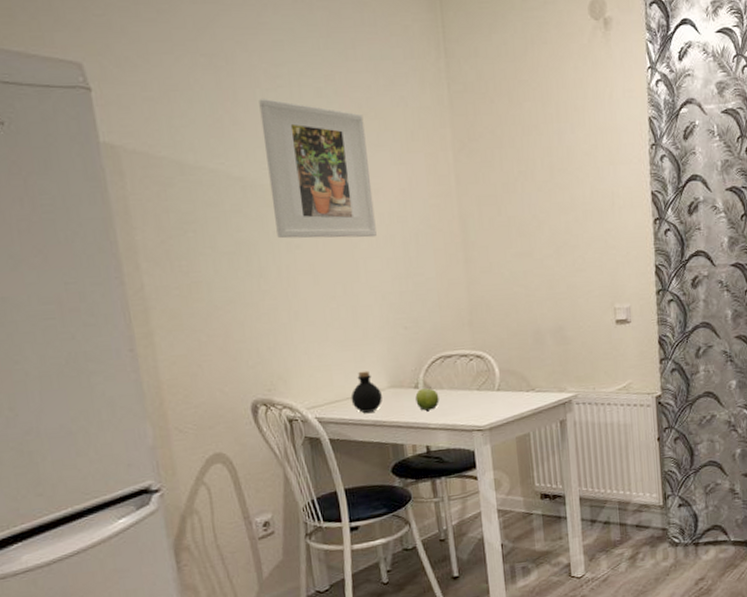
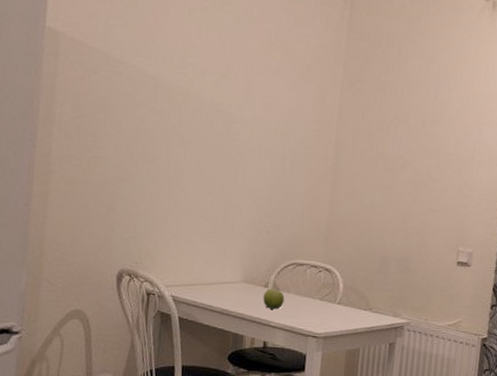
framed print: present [259,99,377,239] -> none [174,15,270,148]
bottle: present [351,370,382,413] -> none [206,262,234,301]

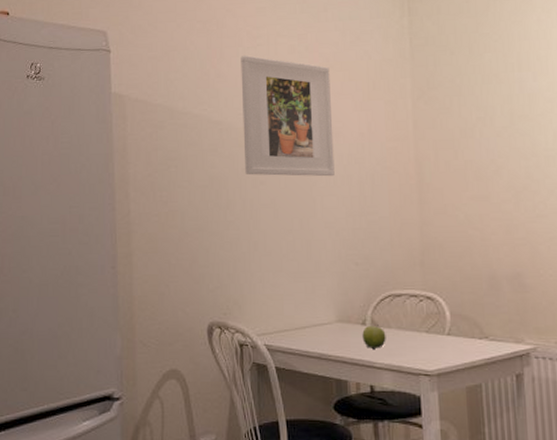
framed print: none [174,15,270,148] -> present [241,55,335,177]

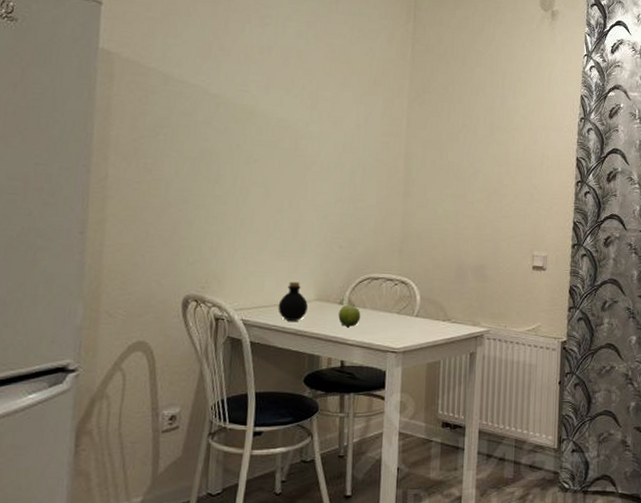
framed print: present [241,55,335,177] -> none [239,32,335,163]
bottle: none [299,303,329,344] -> present [278,281,308,321]

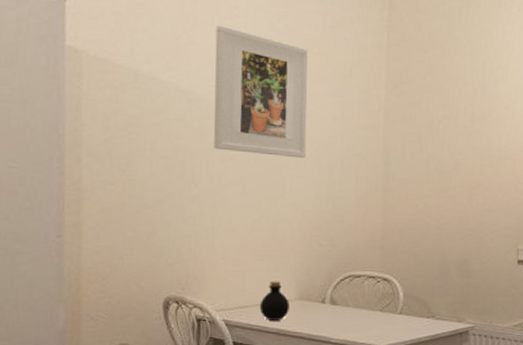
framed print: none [239,32,335,163] -> present [213,25,308,159]
fruit: present [338,305,361,327] -> none [321,303,343,325]

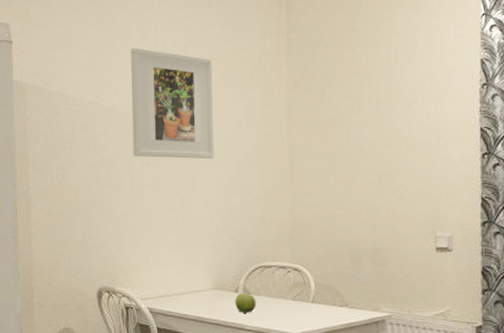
bottle: present [259,281,289,321] -> none [179,272,205,309]
fruit: none [321,303,343,325] -> present [235,292,256,313]

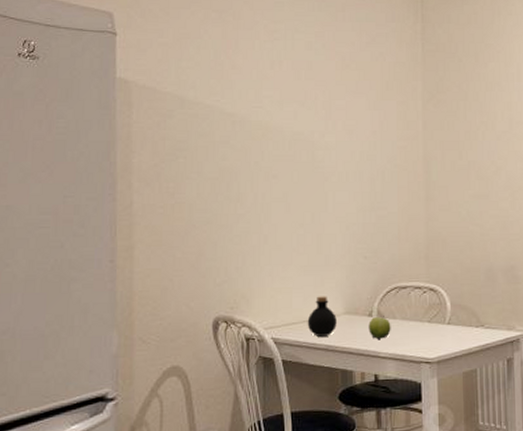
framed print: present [131,47,214,159] -> none [256,49,347,172]
bottle: none [179,272,205,309] -> present [307,296,337,337]

